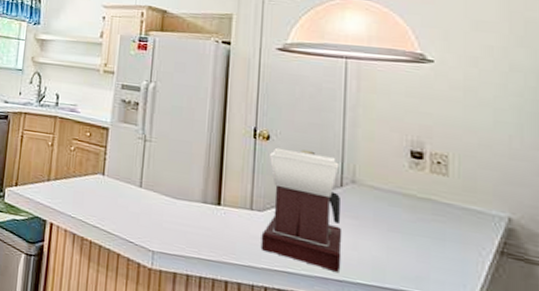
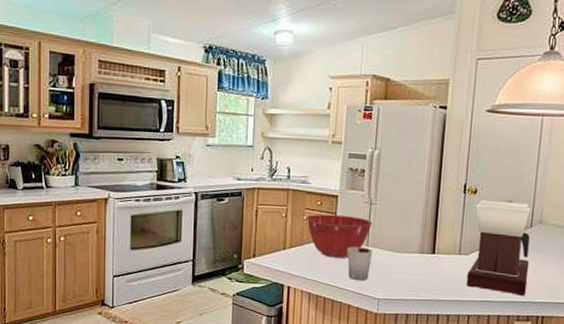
mixing bowl: none [73,146,147,199] -> present [306,214,373,258]
cup: none [117,186,146,227] -> present [347,246,372,280]

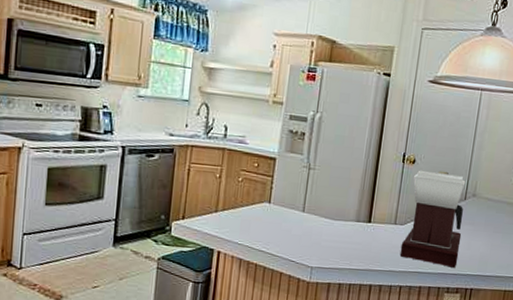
mixing bowl: present [306,214,373,258] -> none [241,176,310,224]
cup: present [347,246,372,280] -> none [282,212,308,247]

